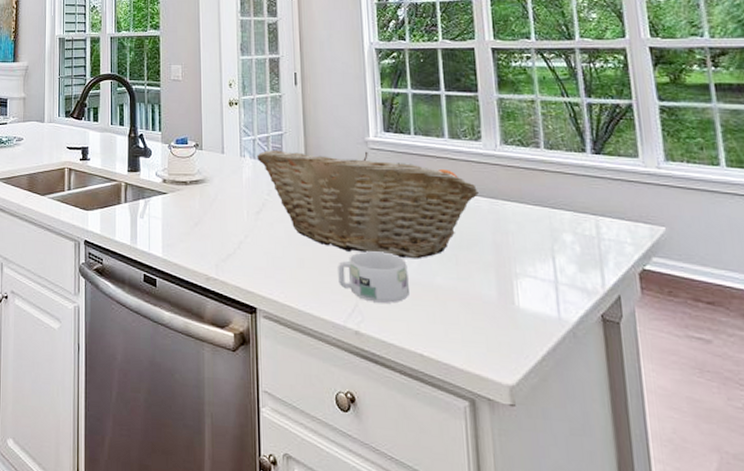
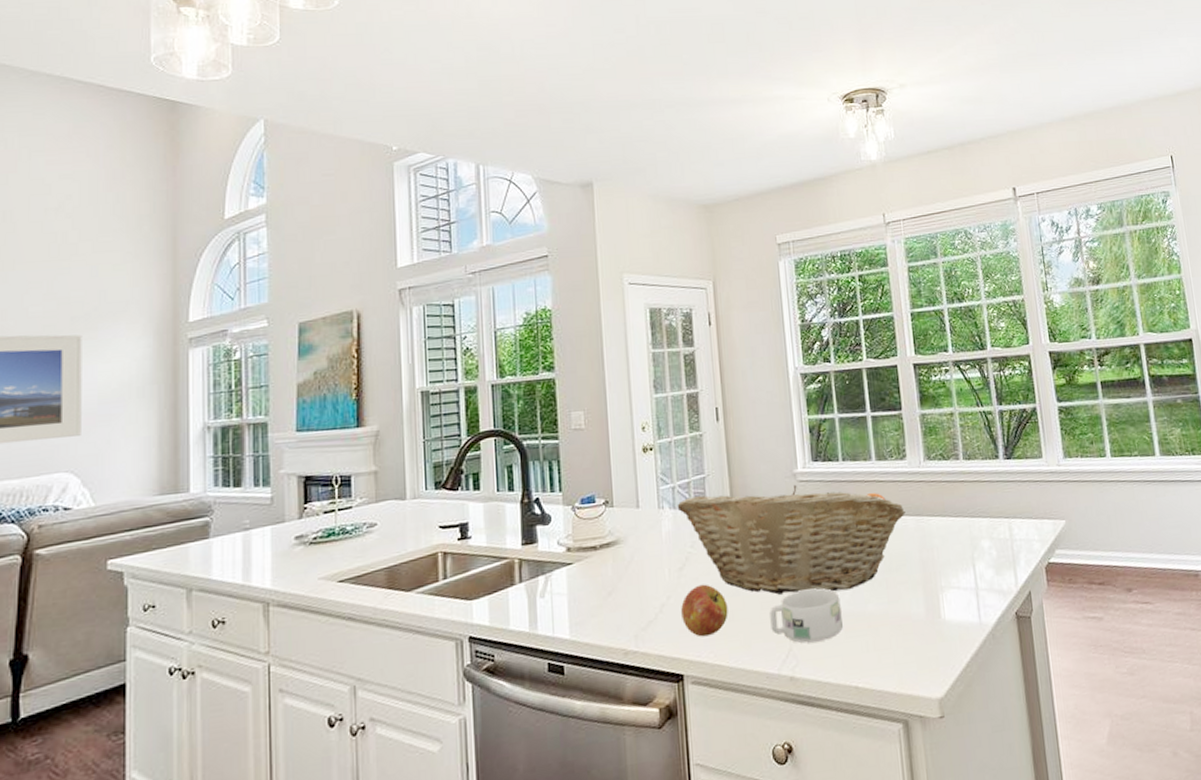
apple: none [257,230,299,278] -> present [681,584,728,637]

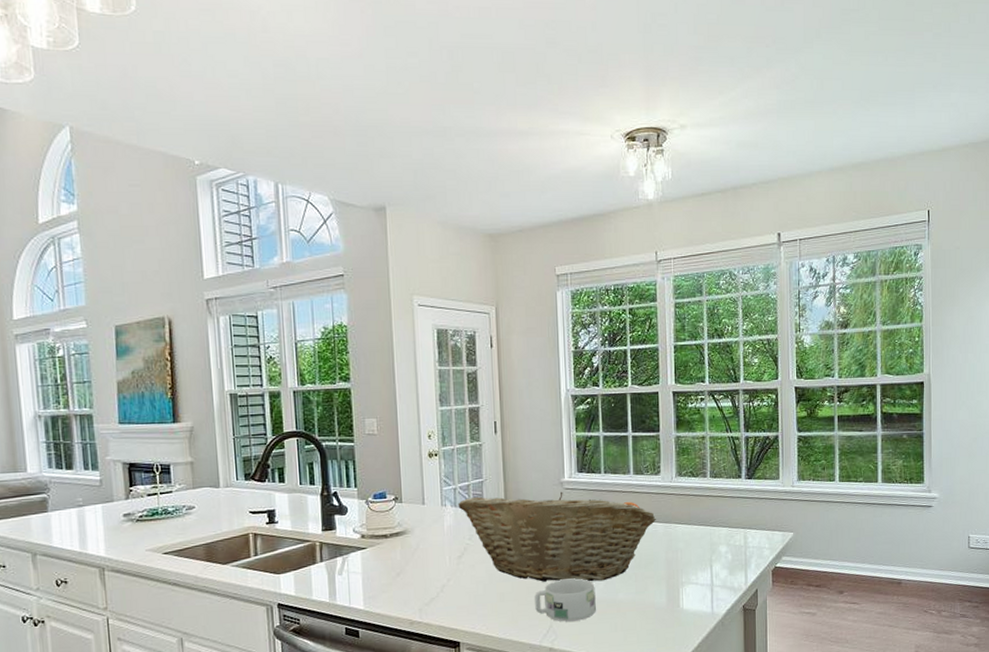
apple: present [681,584,728,637] -> none [459,570,499,613]

